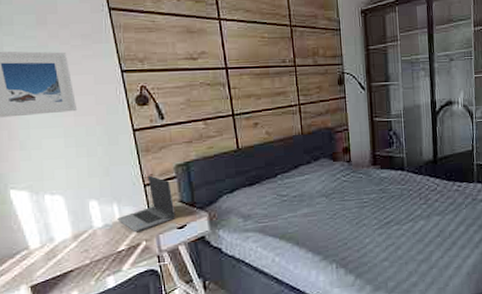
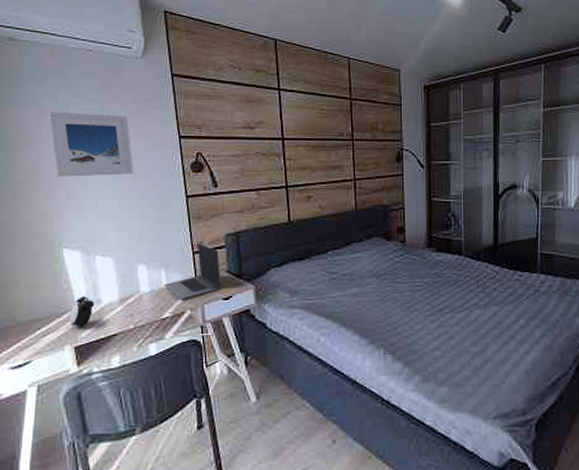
alarm clock: none [22,234,48,269] -> present [69,295,95,330]

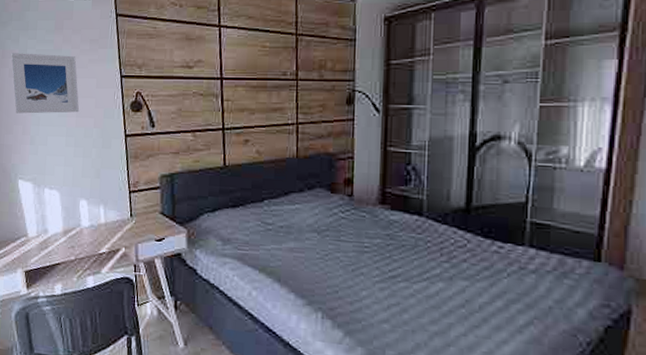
alarm clock: present [69,295,95,330] -> none [21,224,43,255]
laptop computer: present [164,243,222,299] -> none [102,182,156,237]

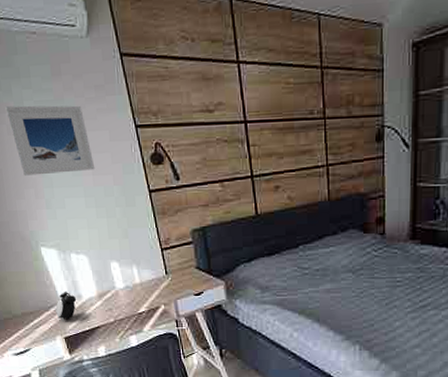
alarm clock: none [21,224,43,255] -> present [55,291,77,322]

